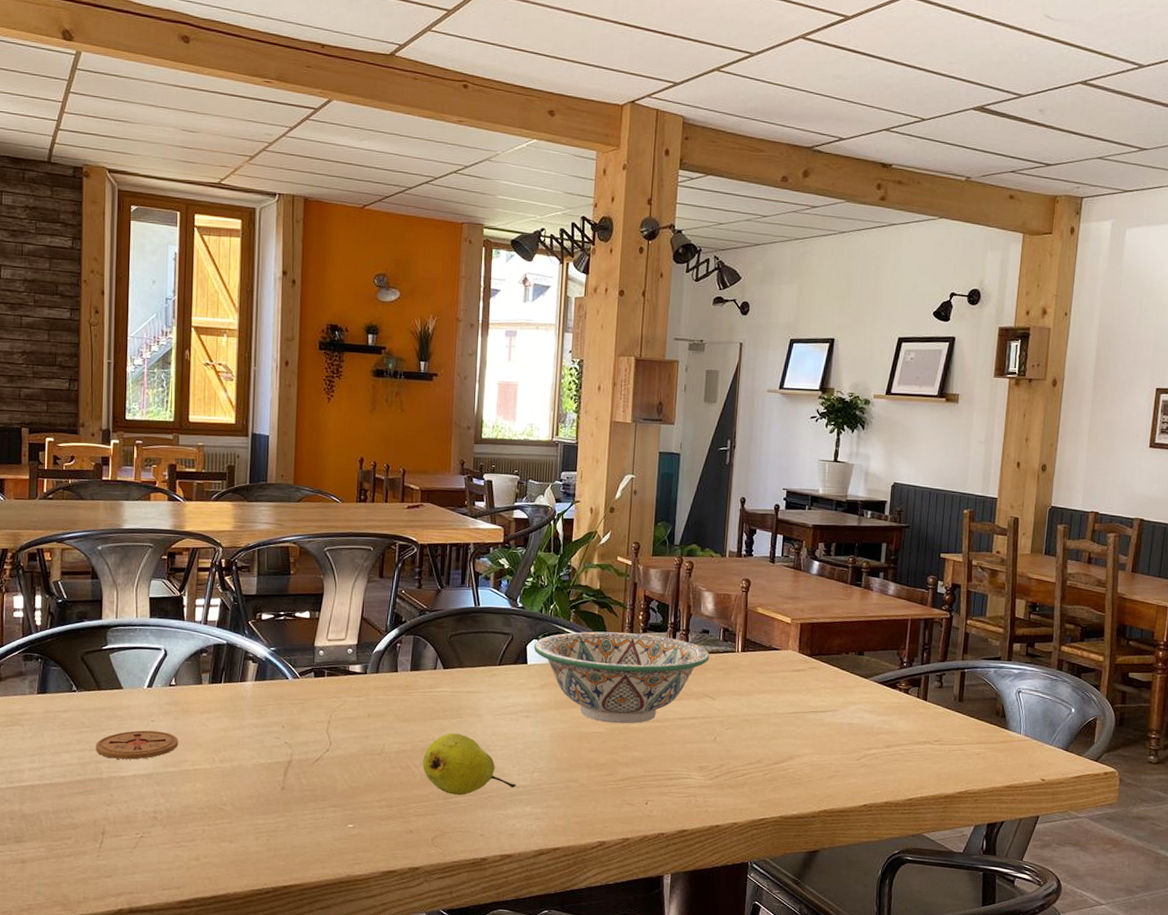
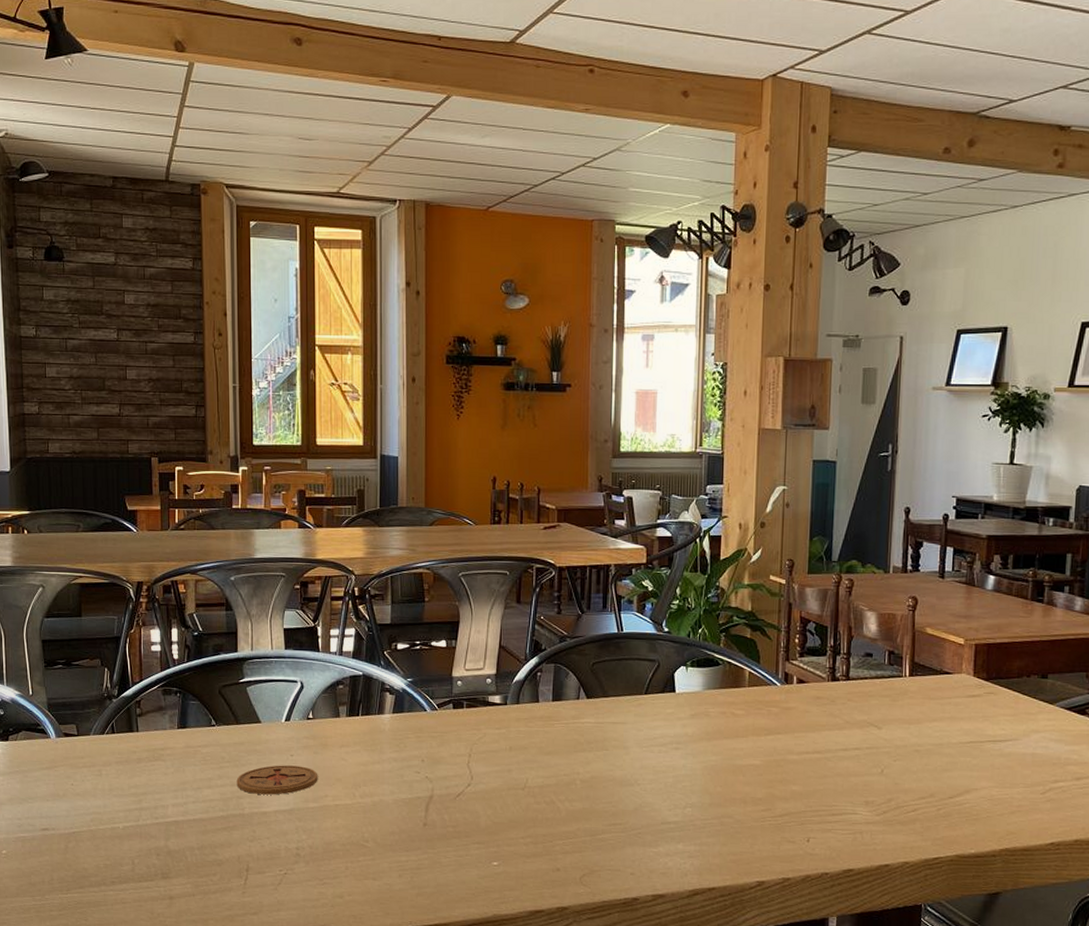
fruit: present [422,733,516,795] -> none [568,766,667,832]
decorative bowl: present [533,631,710,724] -> none [681,656,874,756]

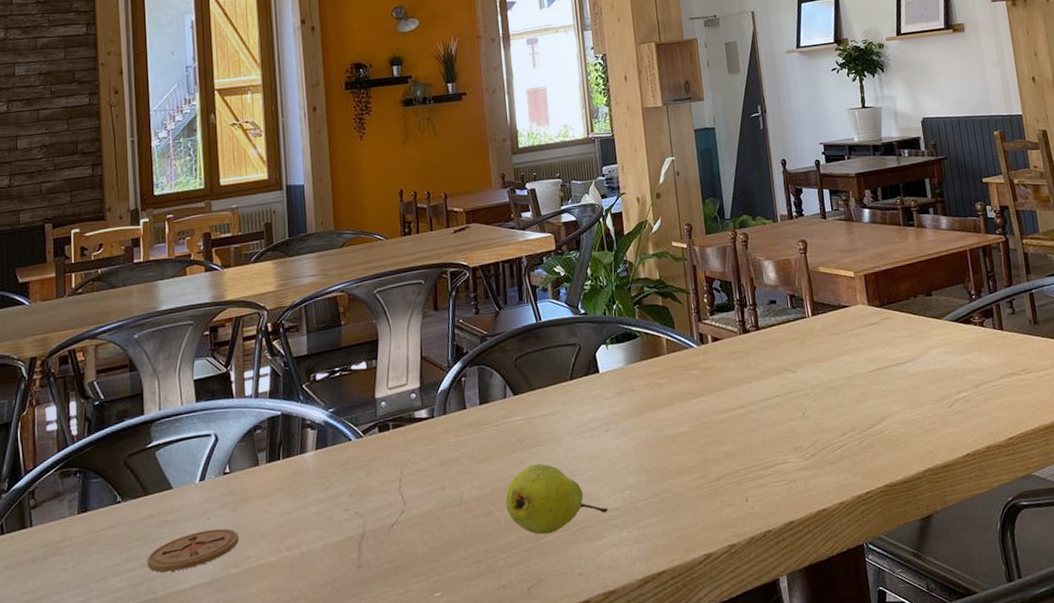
fruit: none [568,766,667,832] -> present [505,463,608,535]

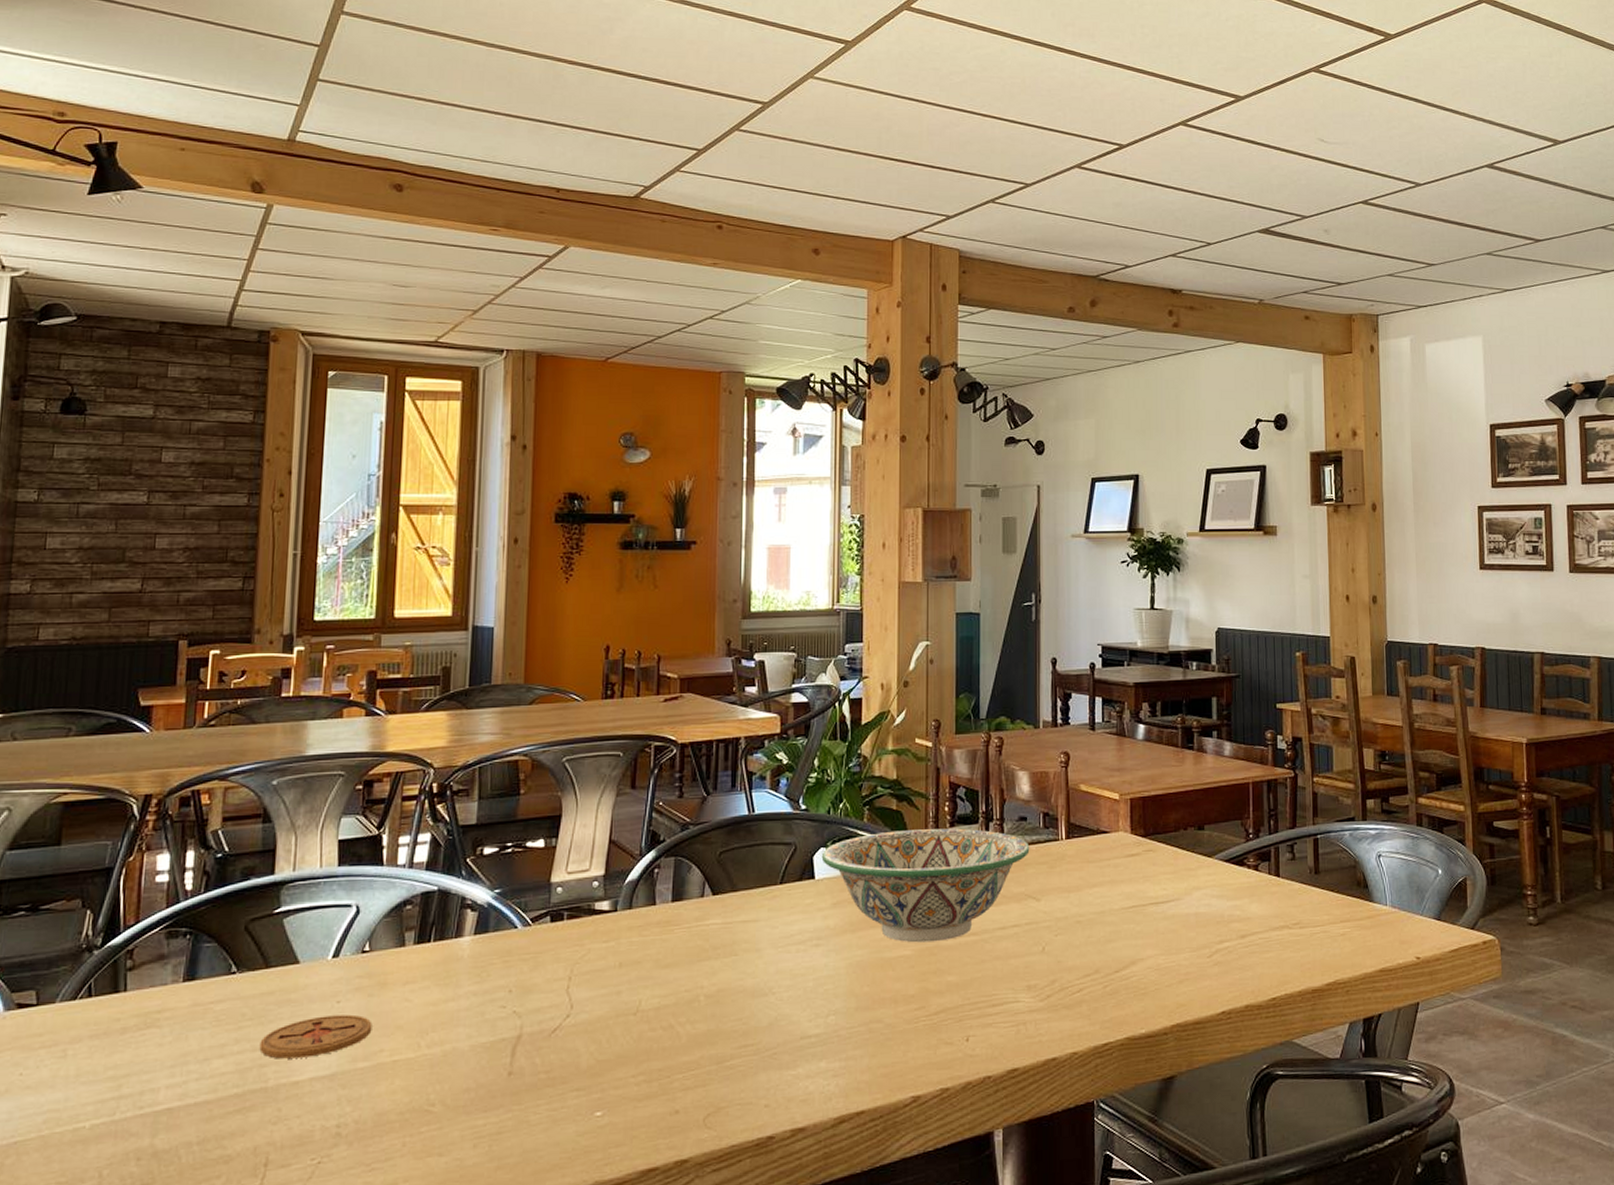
fruit: present [505,463,608,535] -> none [689,975,807,1057]
decorative bowl: none [602,315,782,420] -> present [821,828,1030,943]

